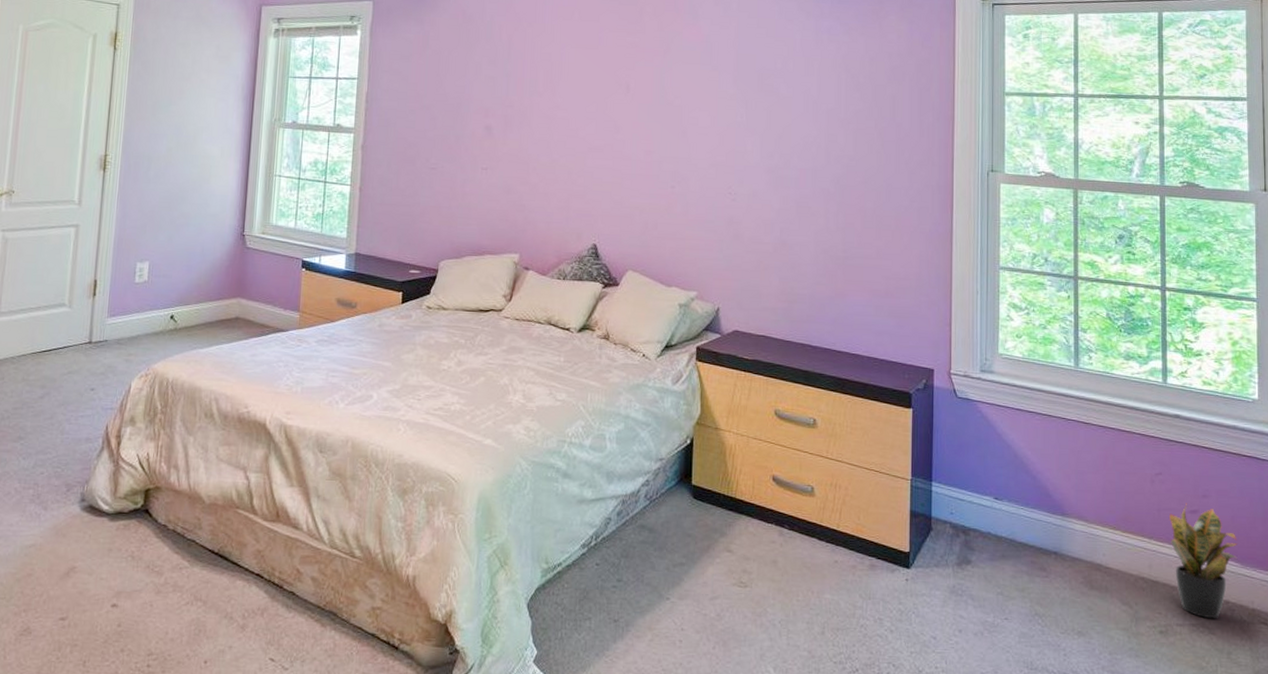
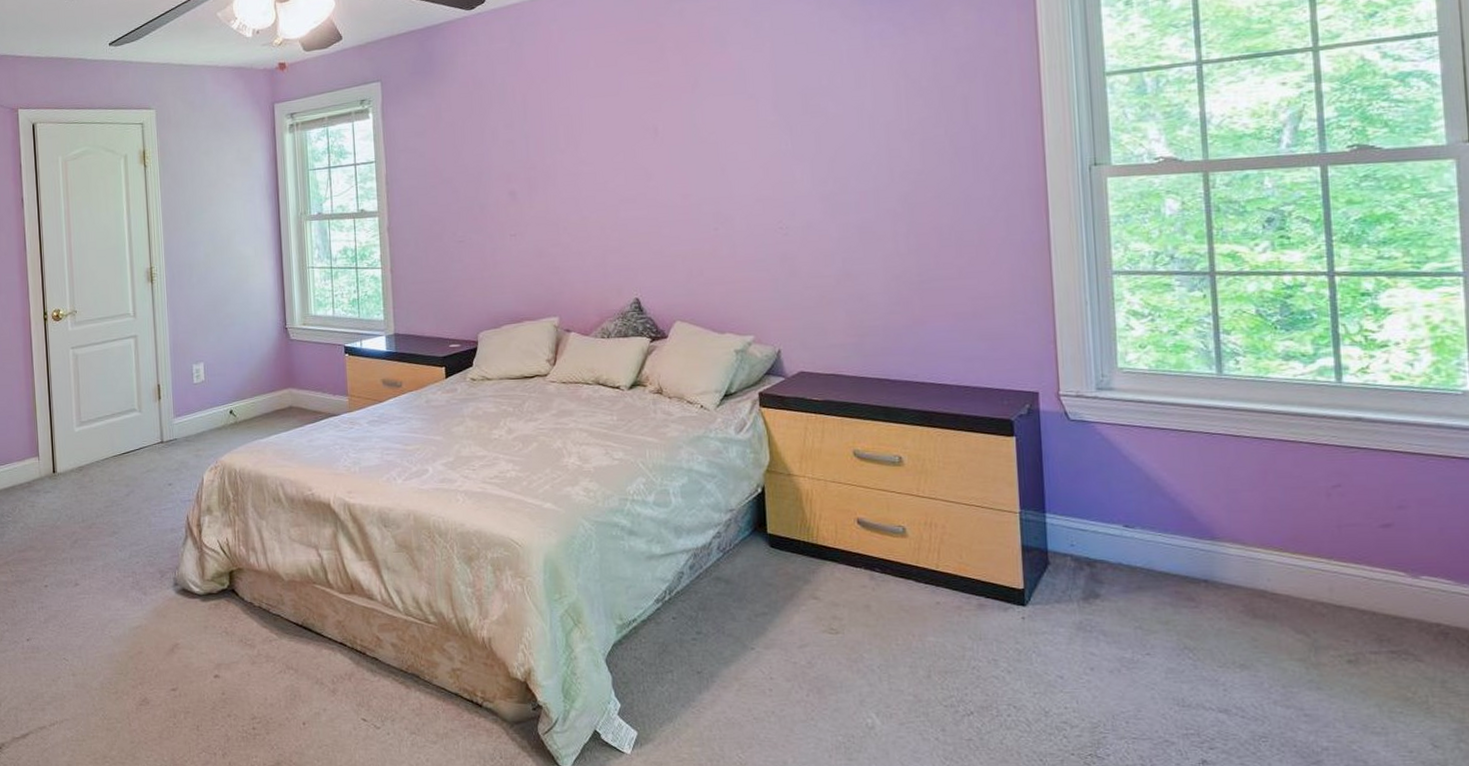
potted plant: present [1169,503,1239,619] -> none [1353,516,1451,645]

